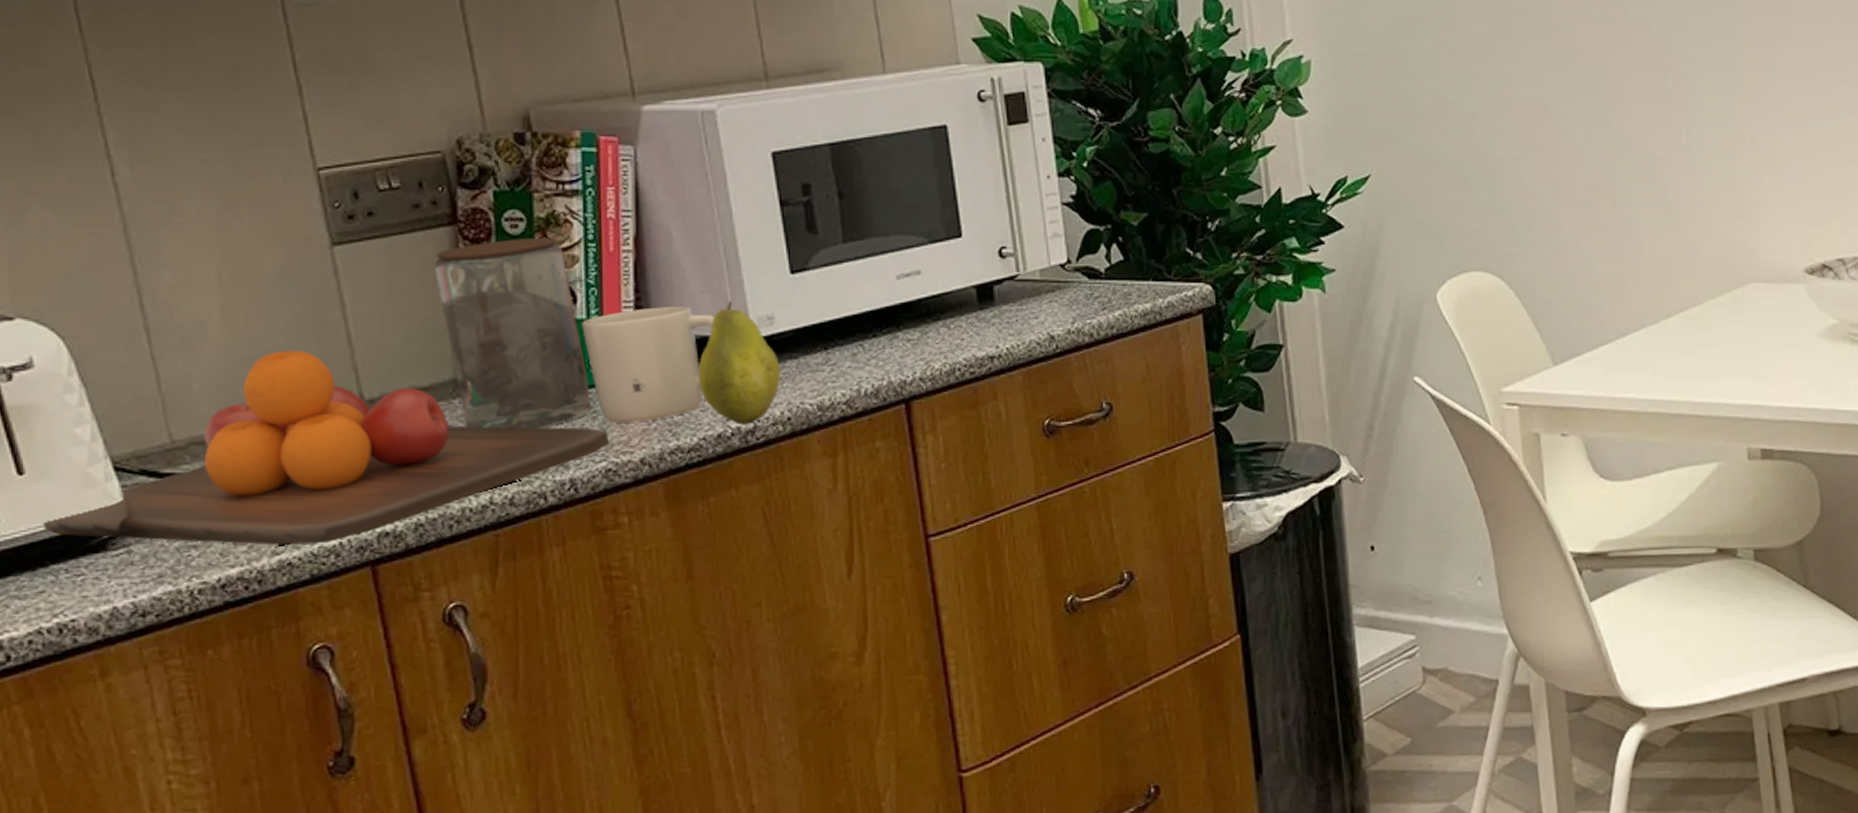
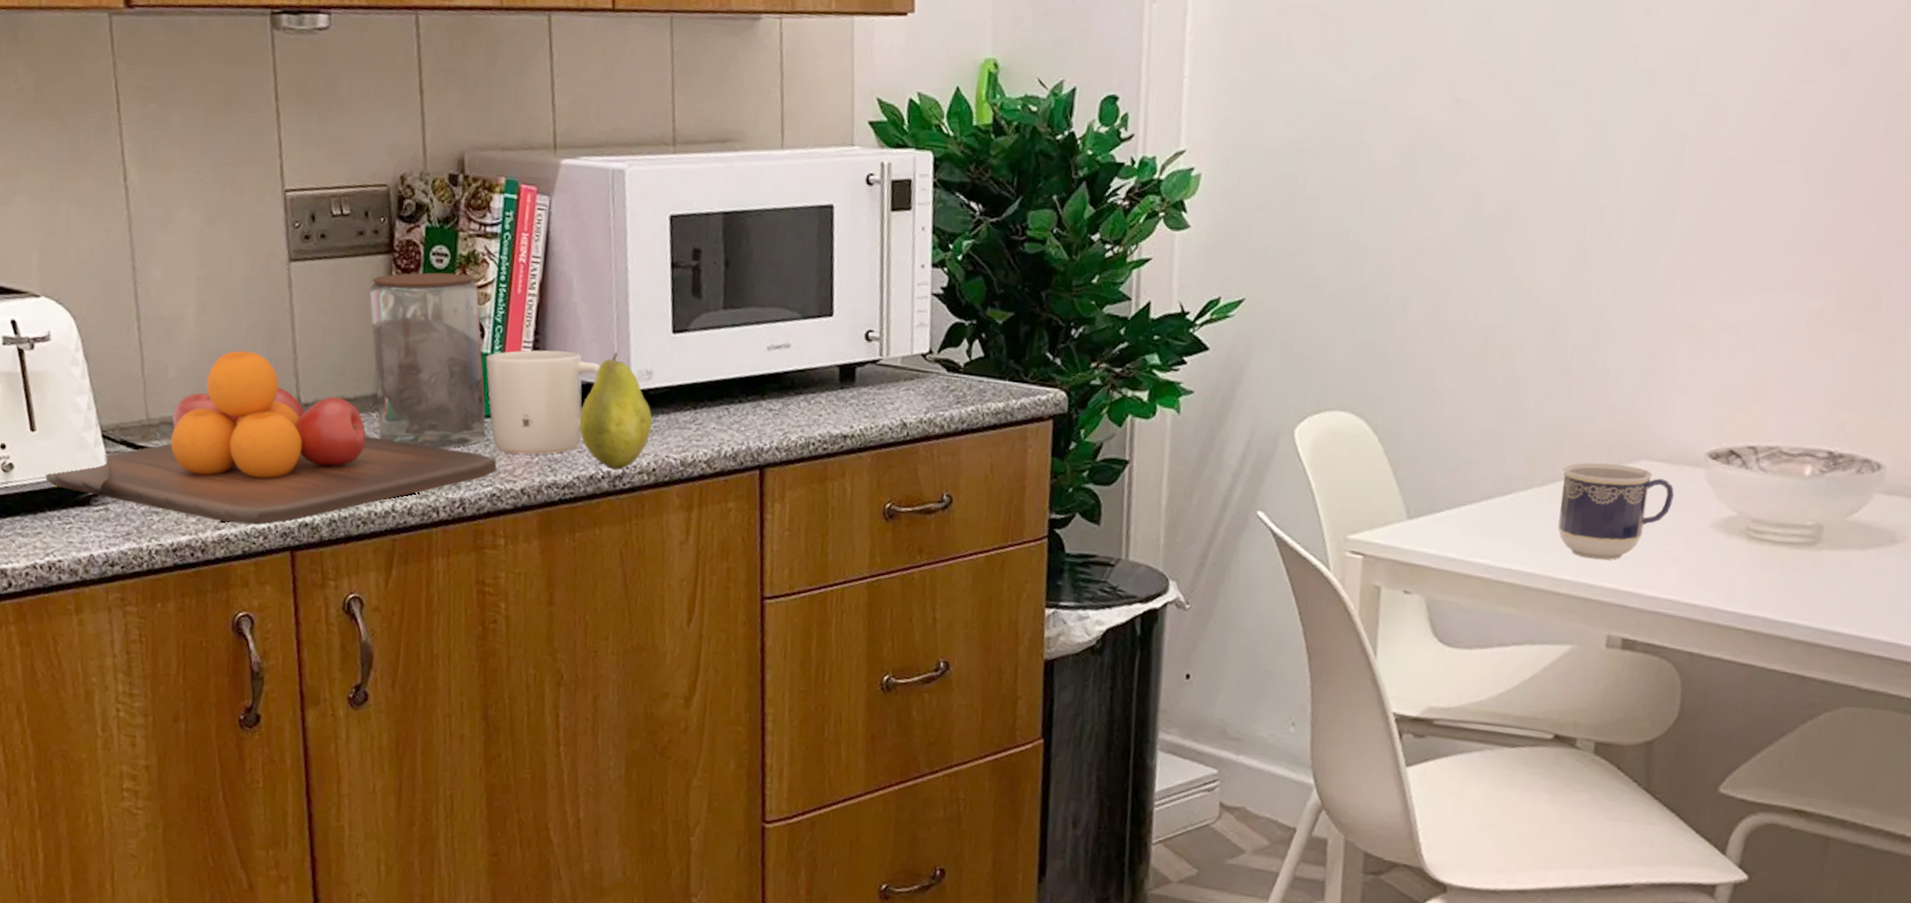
cup: none [1684,289,1782,380] -> present [1558,462,1674,560]

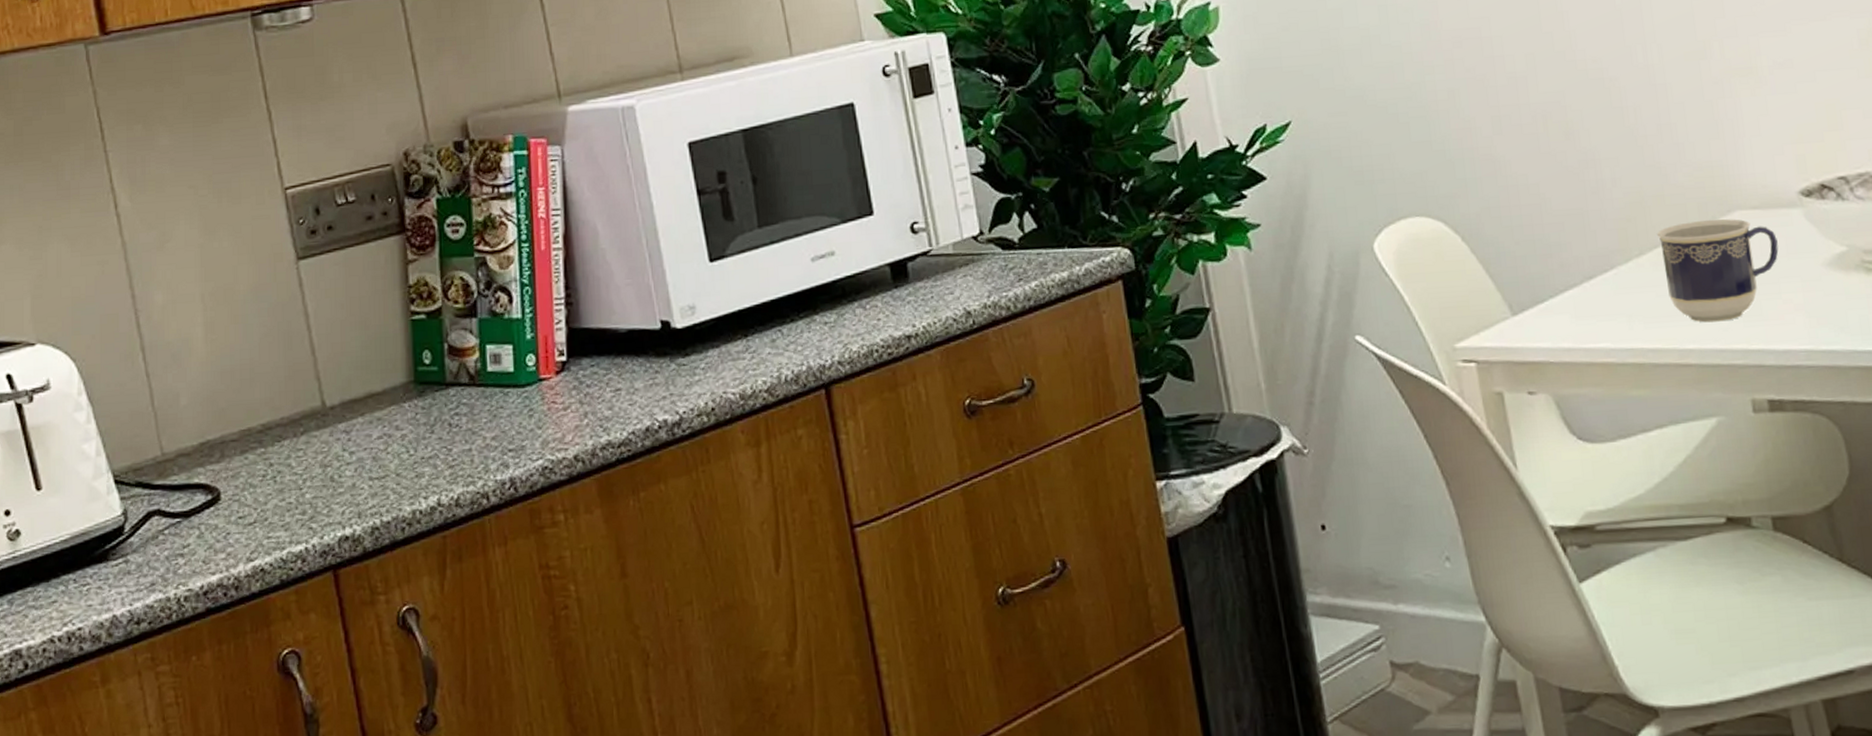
chopping board: present [44,350,497,526] -> none [55,362,546,552]
jar: present [369,272,486,449] -> none [386,240,528,431]
mug: present [486,350,601,455] -> none [518,300,640,419]
fruit: present [579,352,653,471] -> none [625,293,705,418]

